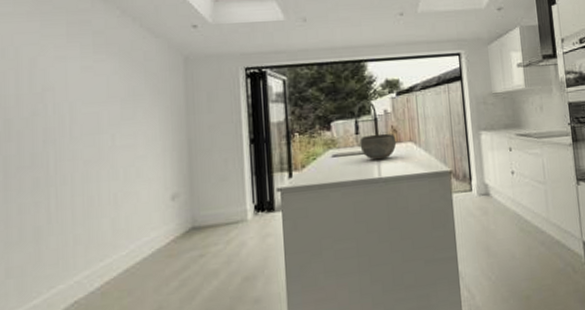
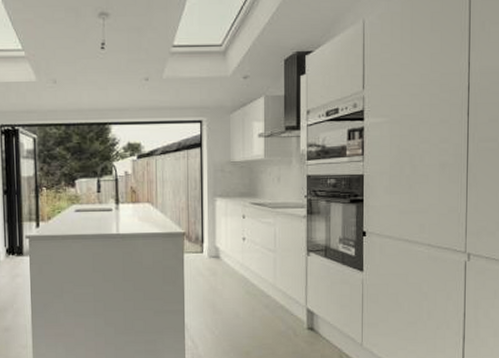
bowl: present [359,133,397,160] -> none [101,193,135,217]

